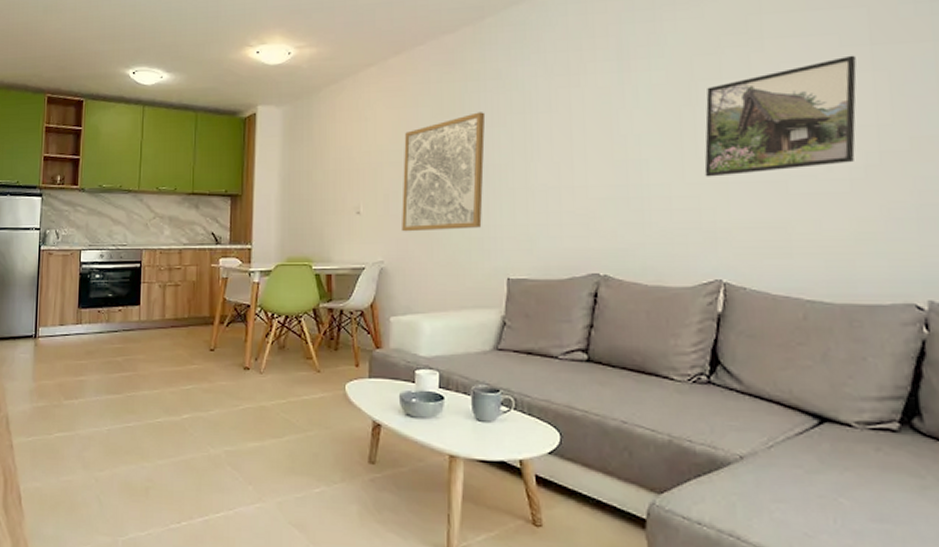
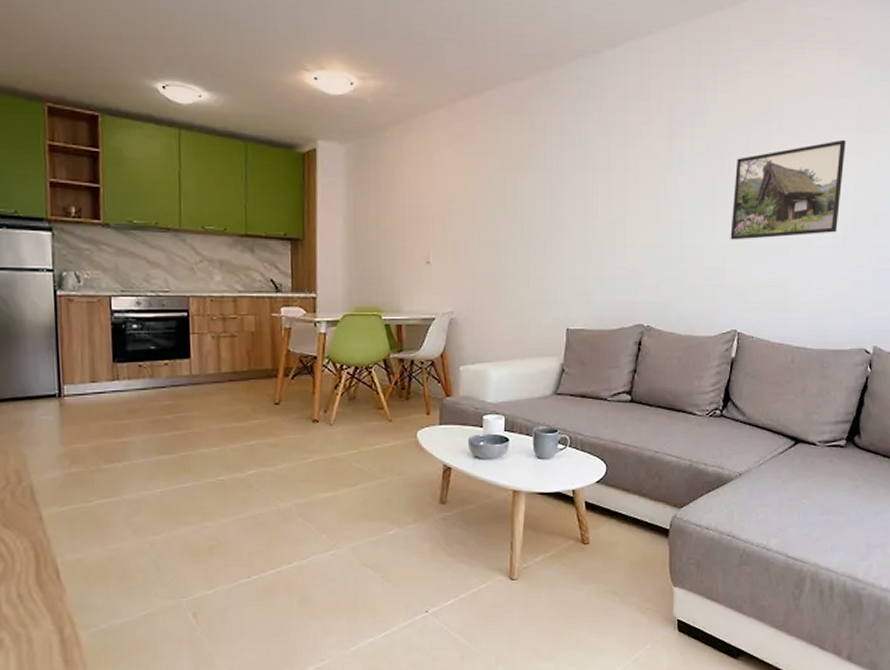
wall art: present [402,112,486,232] -> none [471,166,551,283]

